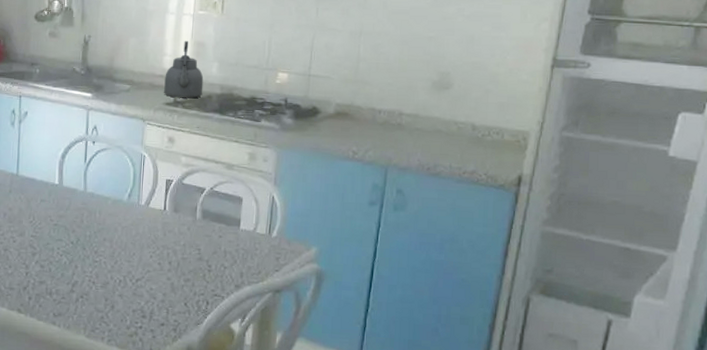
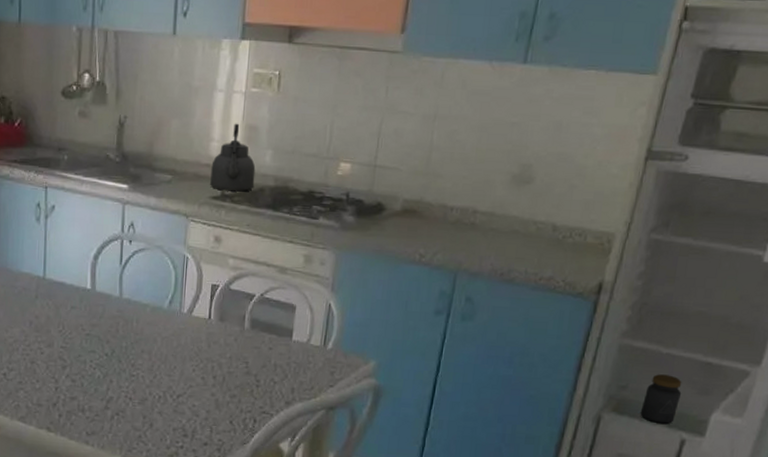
jar: none [567,259,604,305] -> present [640,374,682,424]

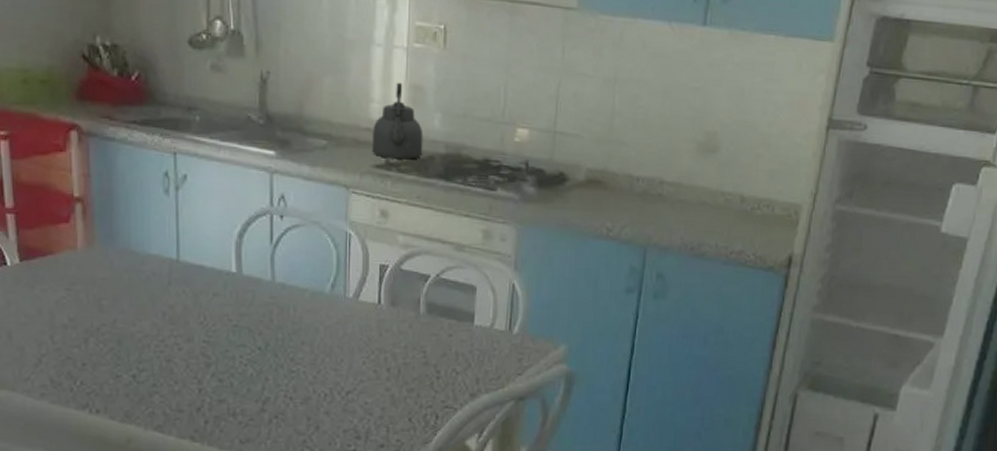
jar: present [640,374,682,424] -> none [834,348,873,399]

